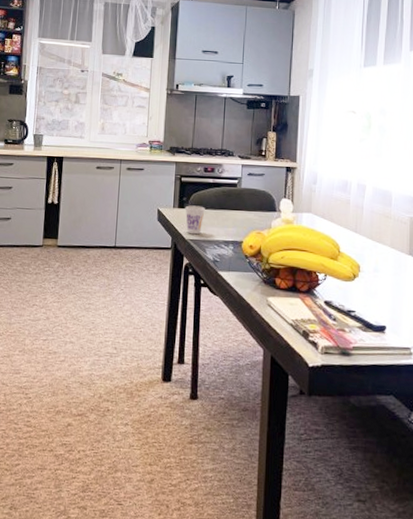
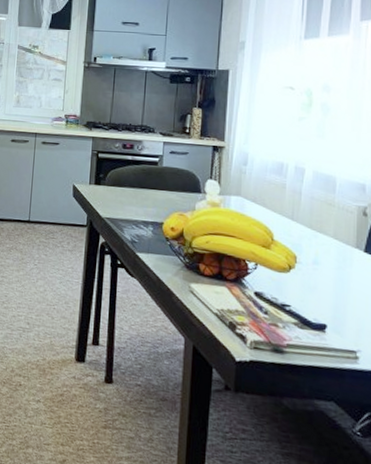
cup: present [185,205,205,235] -> none [102,182,123,213]

